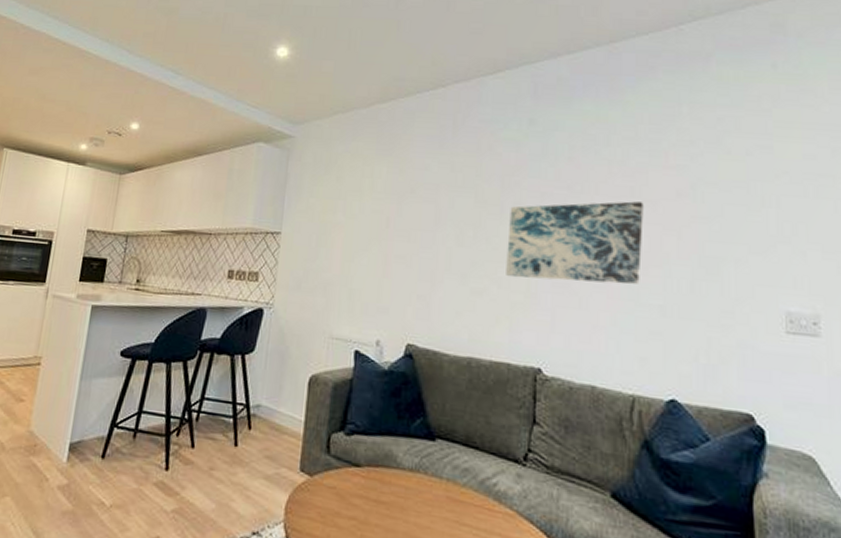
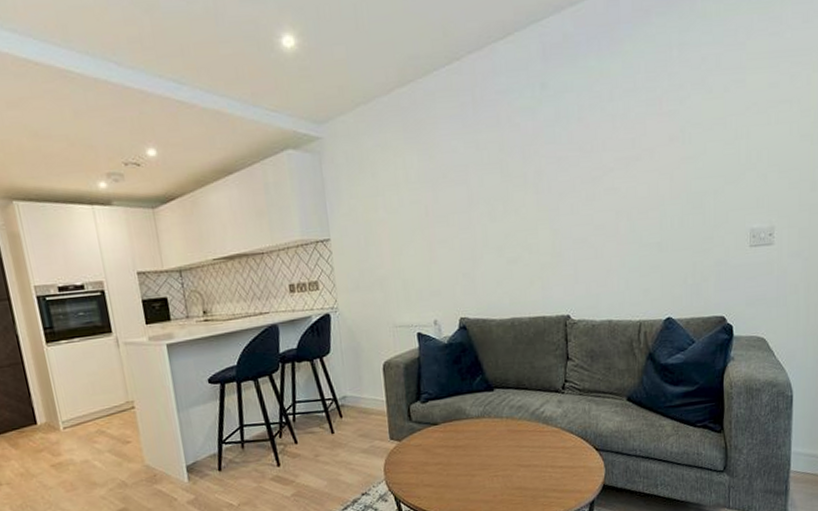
wall art: present [506,201,643,285] -> none [532,152,643,242]

